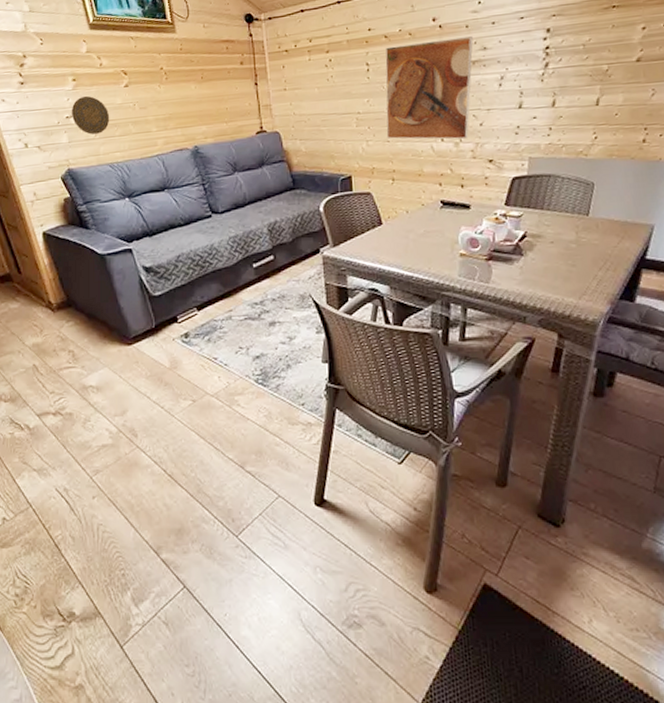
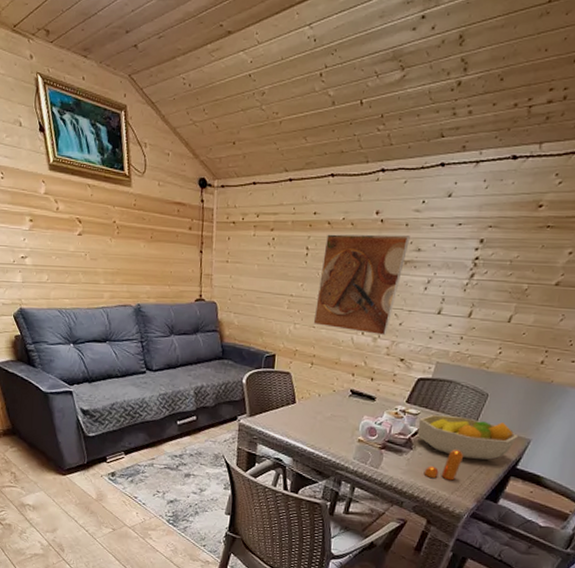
decorative plate: present [71,95,110,135] -> none [26,238,62,278]
fruit bowl: none [523,211,639,256] -> present [417,415,519,461]
pepper shaker: none [541,247,584,284] -> present [423,449,464,481]

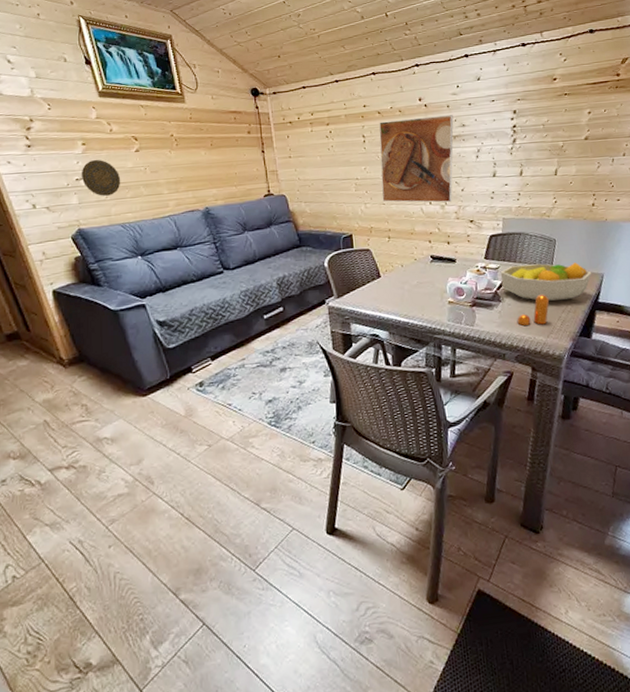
decorative plate: none [26,238,62,278] -> present [81,159,121,196]

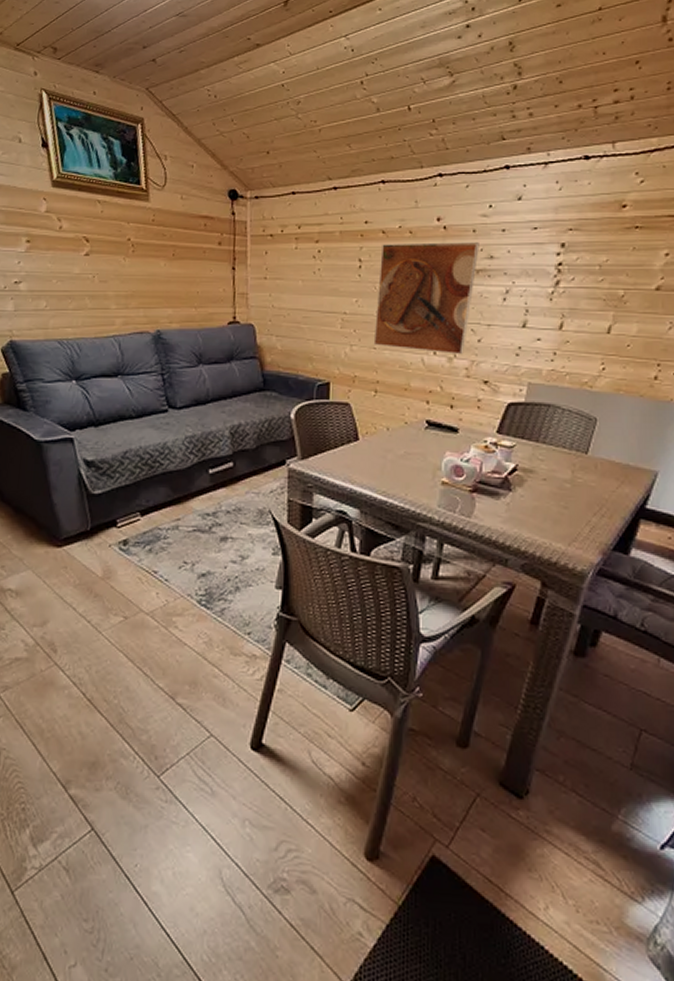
decorative plate: present [81,159,121,196] -> none [20,260,65,305]
fruit bowl: present [500,263,592,301] -> none [515,447,642,501]
pepper shaker: present [517,294,550,326] -> none [529,488,578,528]

